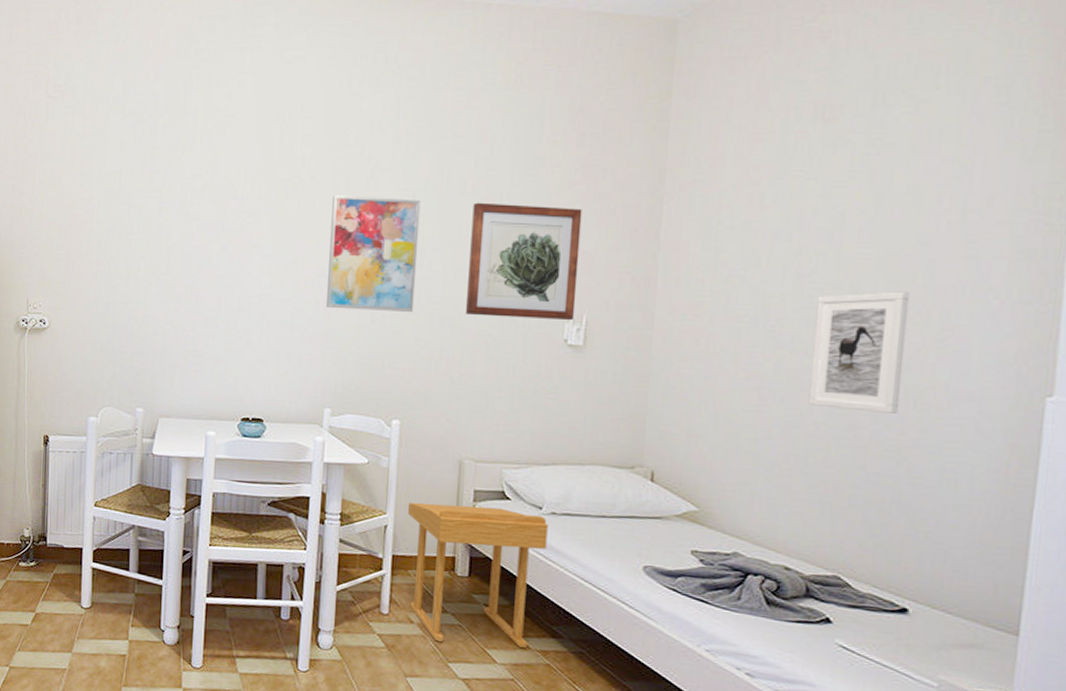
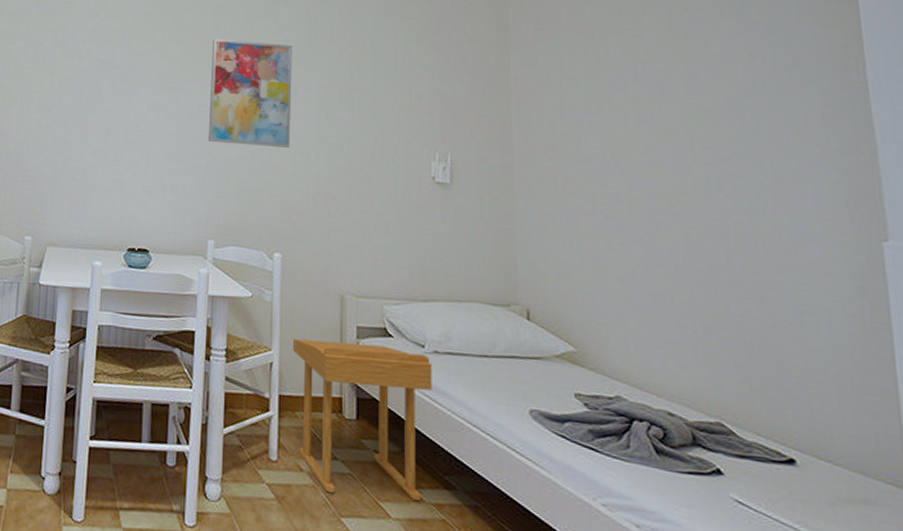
wall art: present [466,202,583,320] -> none [339,48,440,158]
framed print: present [808,291,910,414] -> none [659,139,751,255]

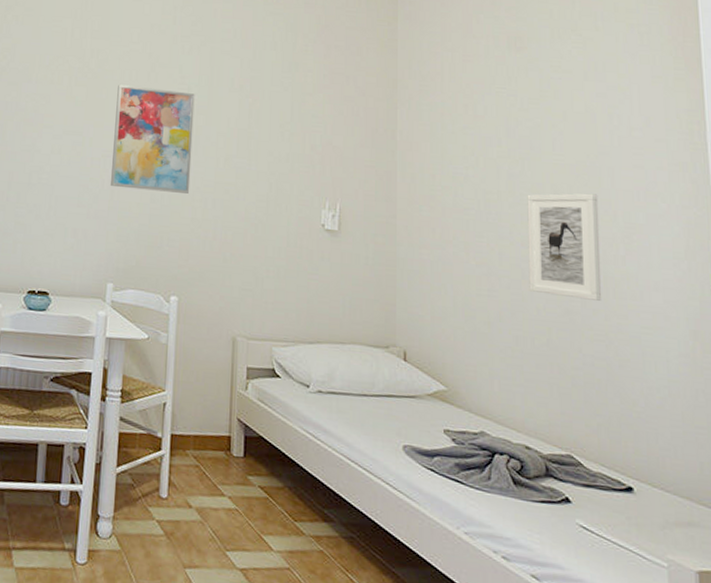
side table: present [293,339,432,502] -> none [186,379,316,534]
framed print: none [659,139,751,255] -> present [527,193,602,301]

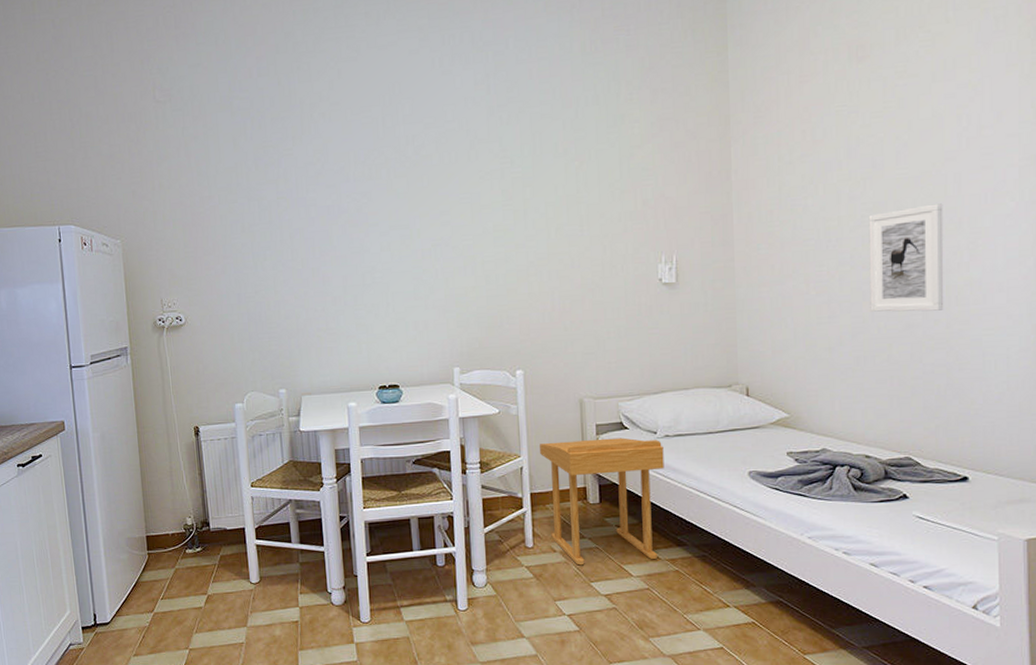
wall art: present [111,84,195,194] -> none [438,165,524,275]
side table: none [186,379,316,534] -> present [540,437,664,566]

